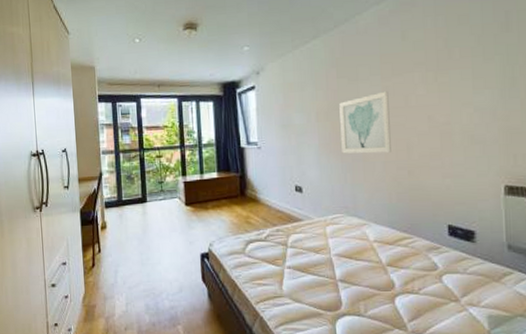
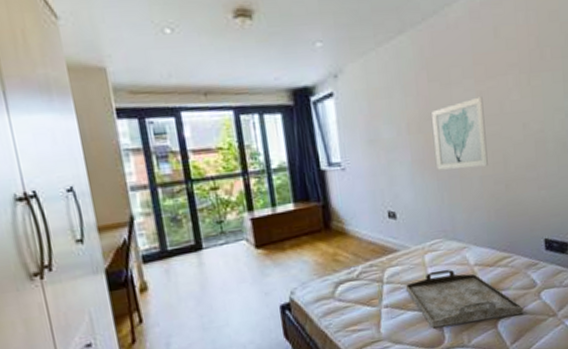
serving tray: none [307,242,423,295] -> present [405,269,524,329]

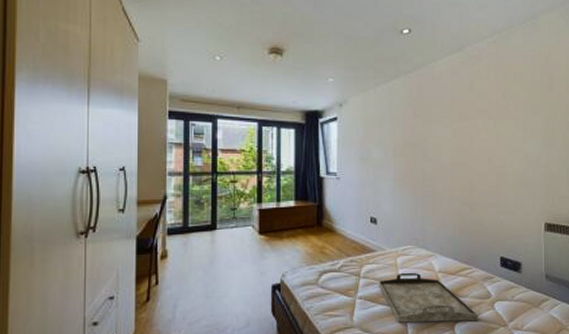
wall art: present [432,96,488,171] -> none [414,133,457,190]

